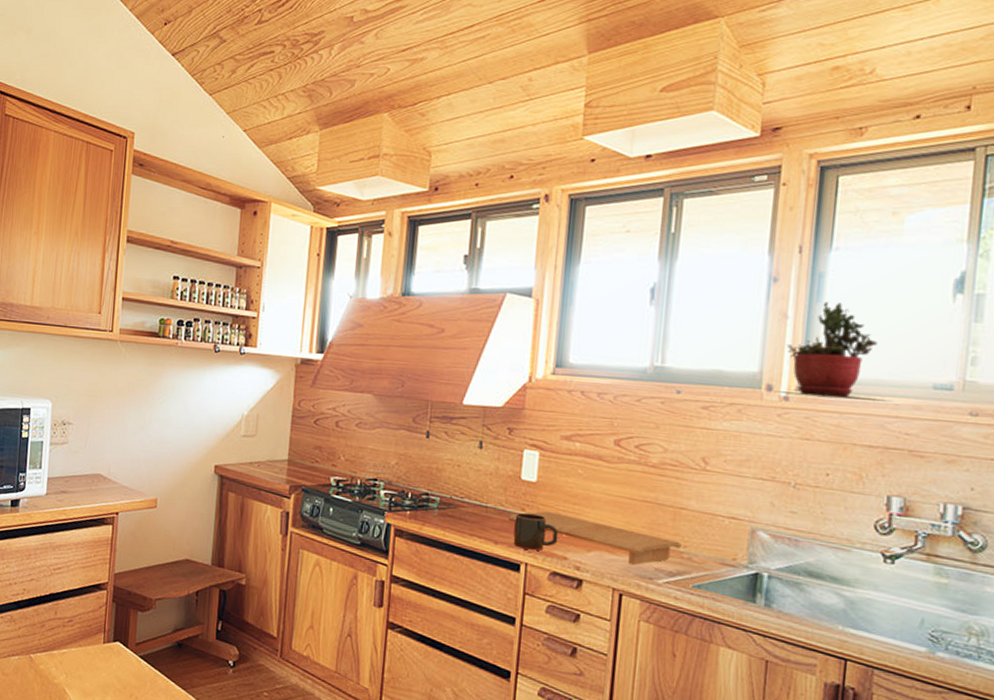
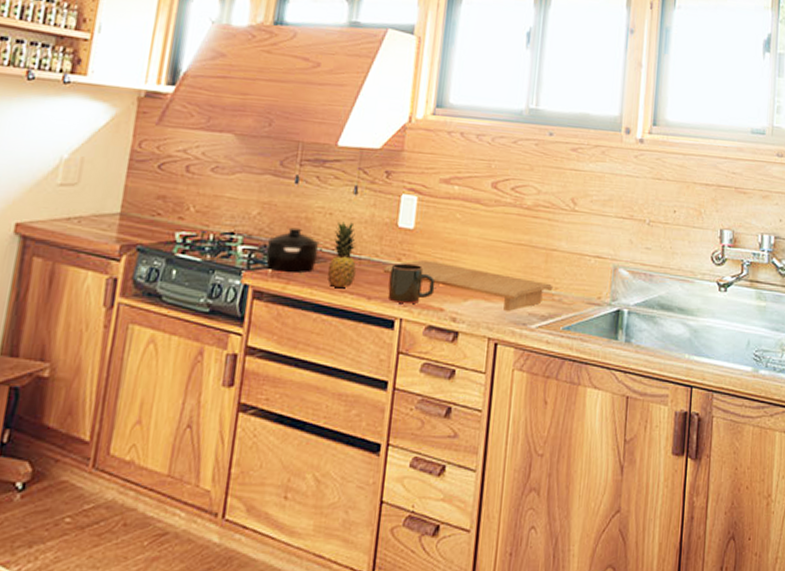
saucepan: none [403,476,450,516] -> present [265,227,320,273]
fruit: none [457,472,483,532] -> present [327,221,356,289]
succulent plant: present [774,301,891,402] -> none [632,53,722,144]

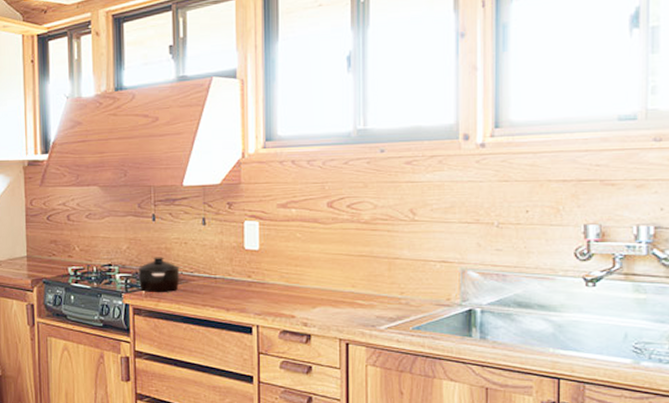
fruit: present [327,221,356,289] -> none [189,249,213,303]
cutting board: present [383,259,553,311] -> none [236,275,399,315]
mug: present [387,262,436,305] -> none [243,279,285,314]

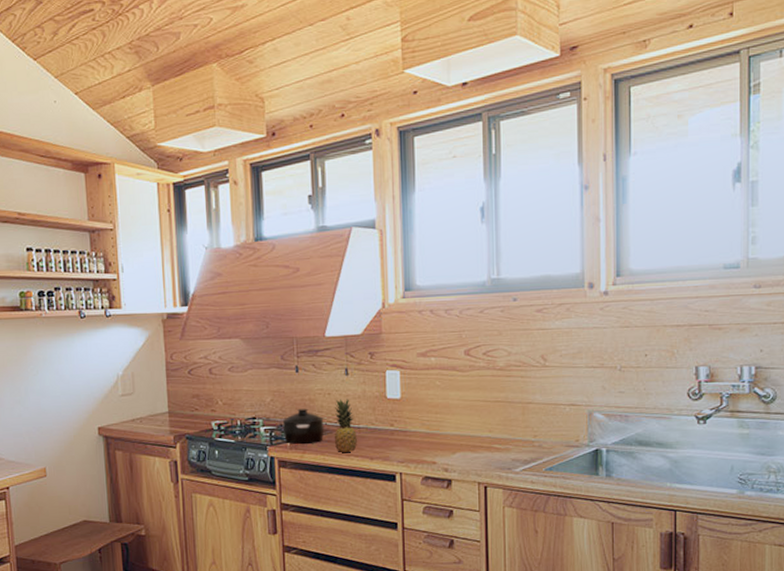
fruit: none [189,249,213,303] -> present [334,399,357,453]

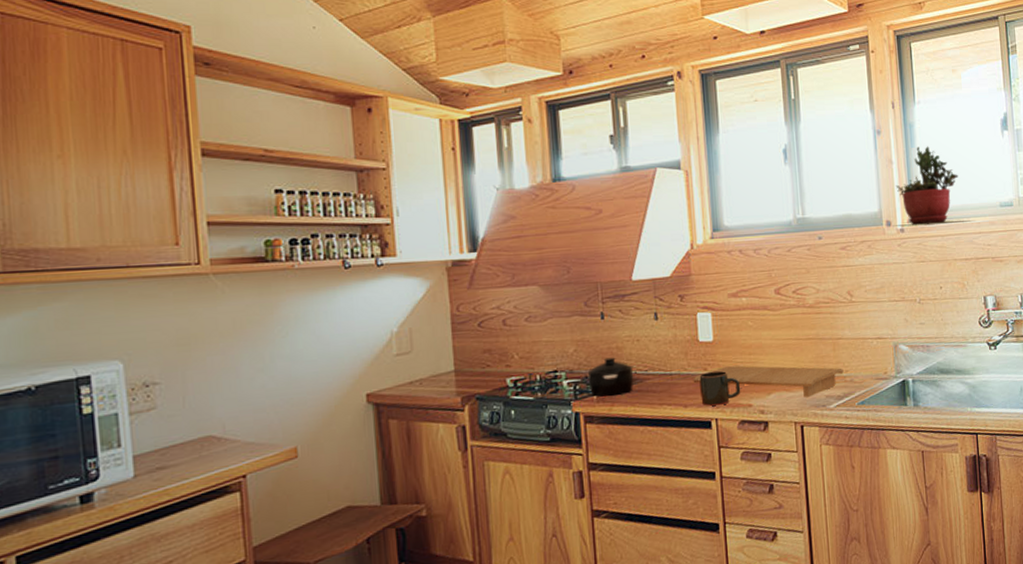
fruit: present [334,399,357,453] -> none [644,344,670,403]
cutting board: none [379,423,532,459] -> present [693,365,844,397]
mug: none [386,427,426,461] -> present [699,370,741,407]
succulent plant: none [595,202,691,290] -> present [893,146,975,227]

